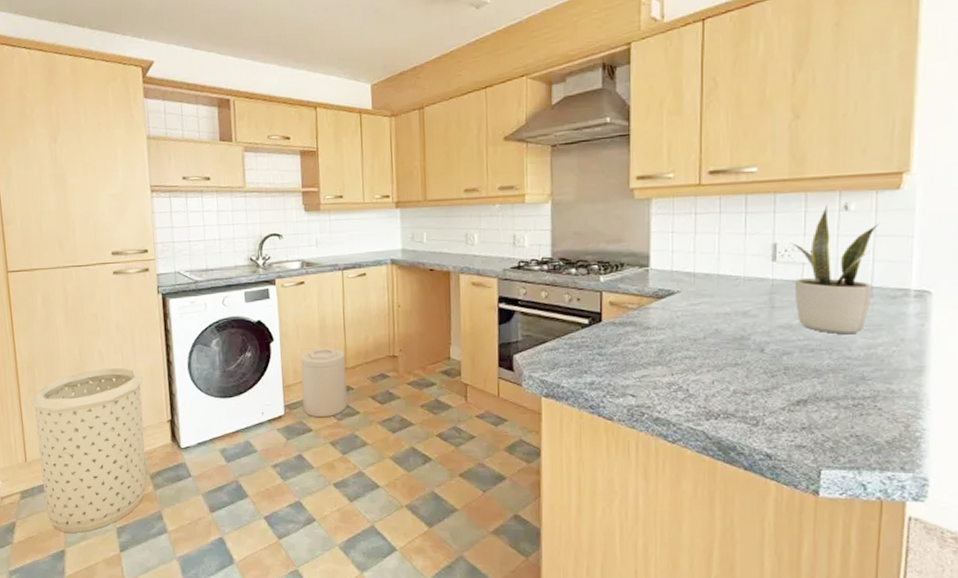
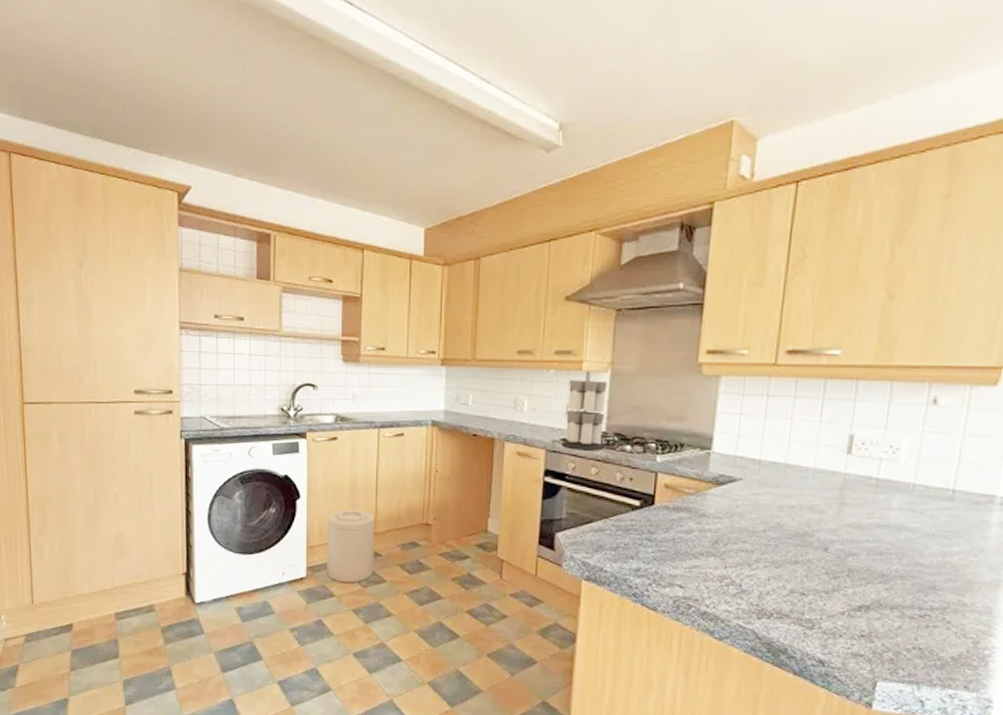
laundry basket: present [30,368,147,533] -> none [41,513,159,682]
spice rack: none [512,203,551,277] -> present [561,371,608,451]
potted plant: present [789,205,880,335] -> none [868,397,971,540]

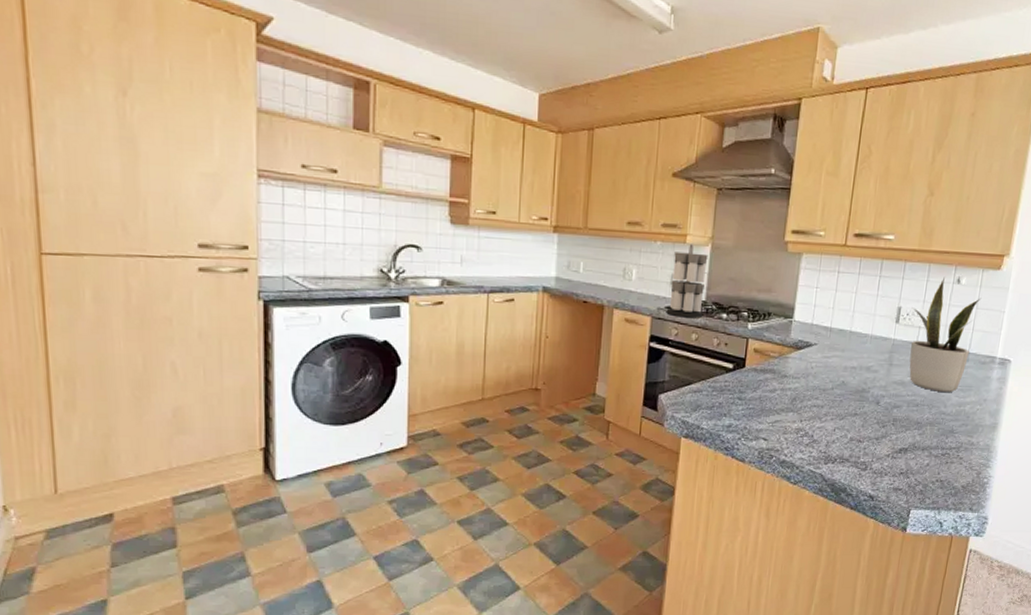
trash can: present [327,503,402,584] -> none [430,369,510,451]
potted plant: none [868,397,971,540] -> present [909,277,982,393]

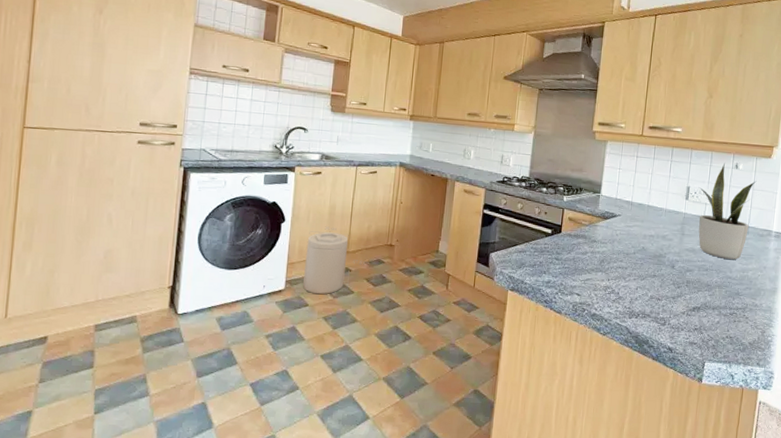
trash can: none [430,369,510,451] -> present [303,226,369,295]
spice rack: present [666,244,708,319] -> none [497,131,531,191]

